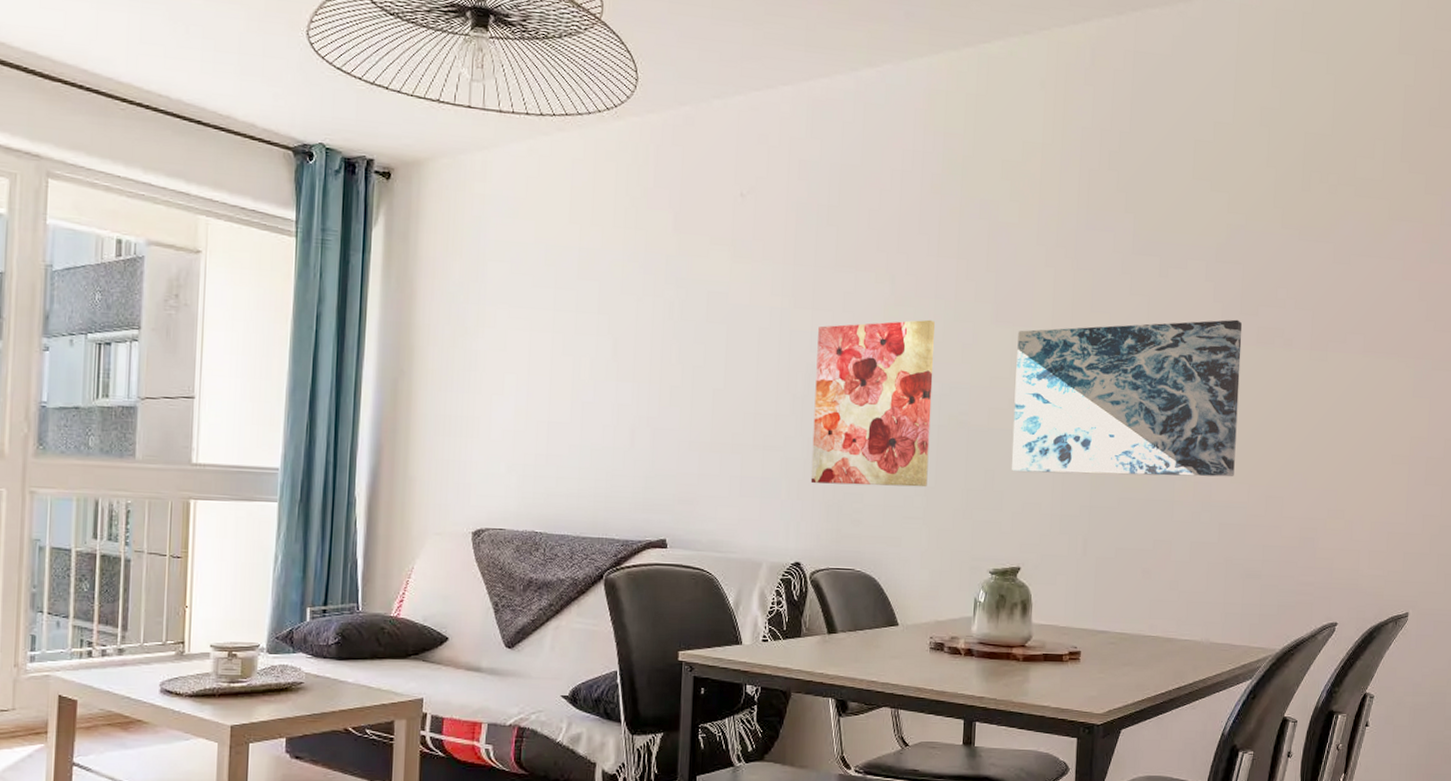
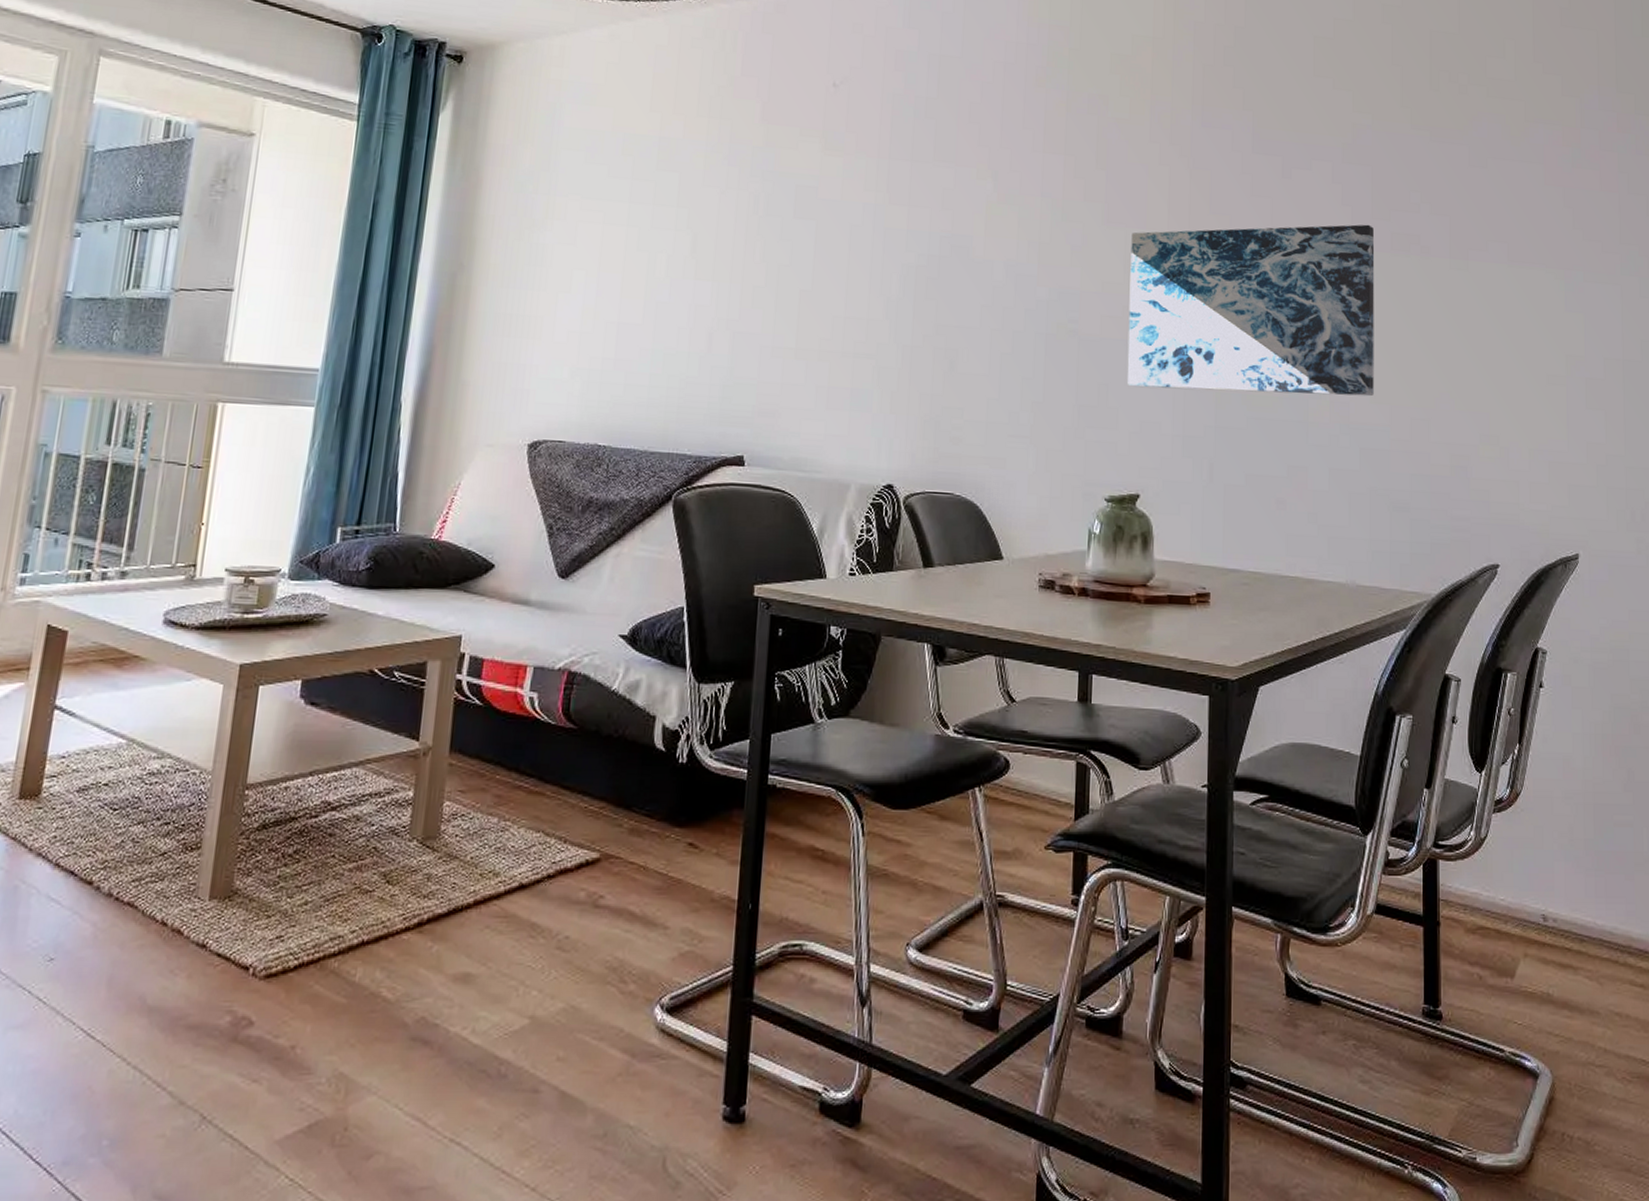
wall art: present [810,319,935,487] -> none [905,219,1041,402]

